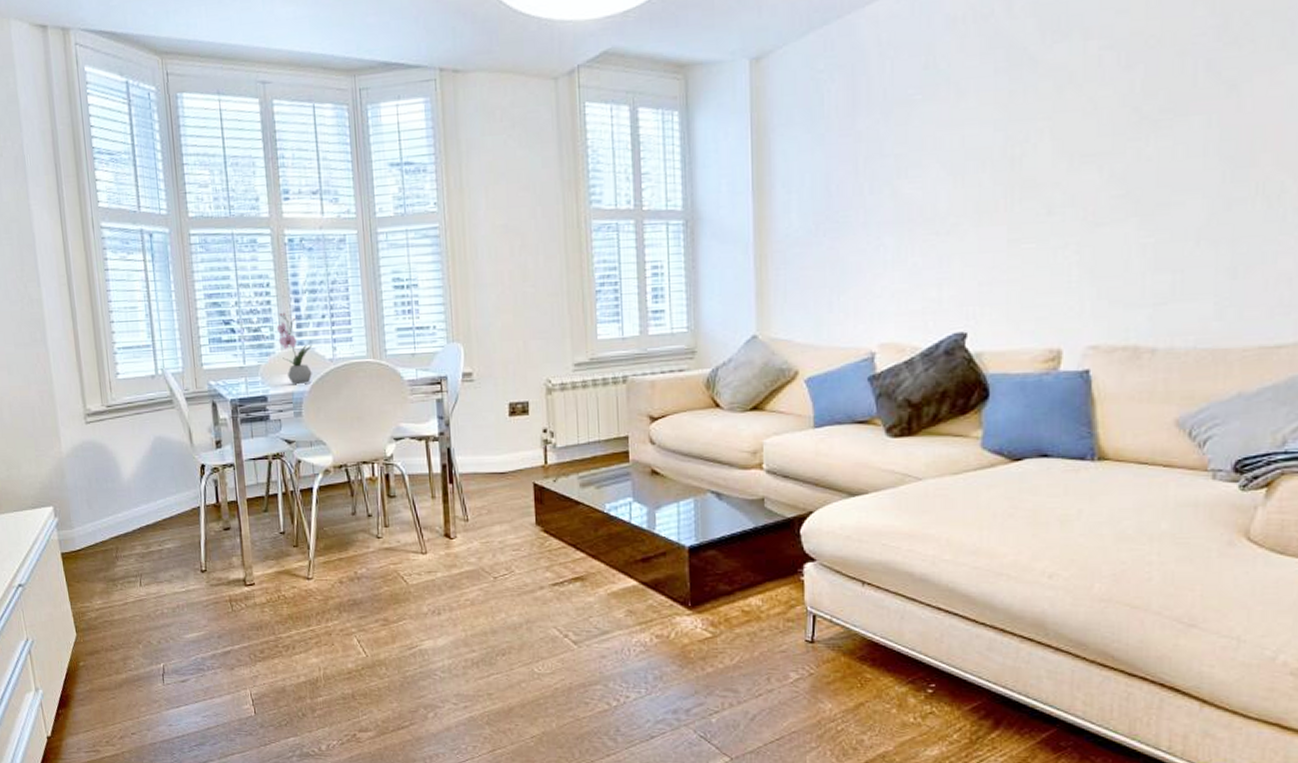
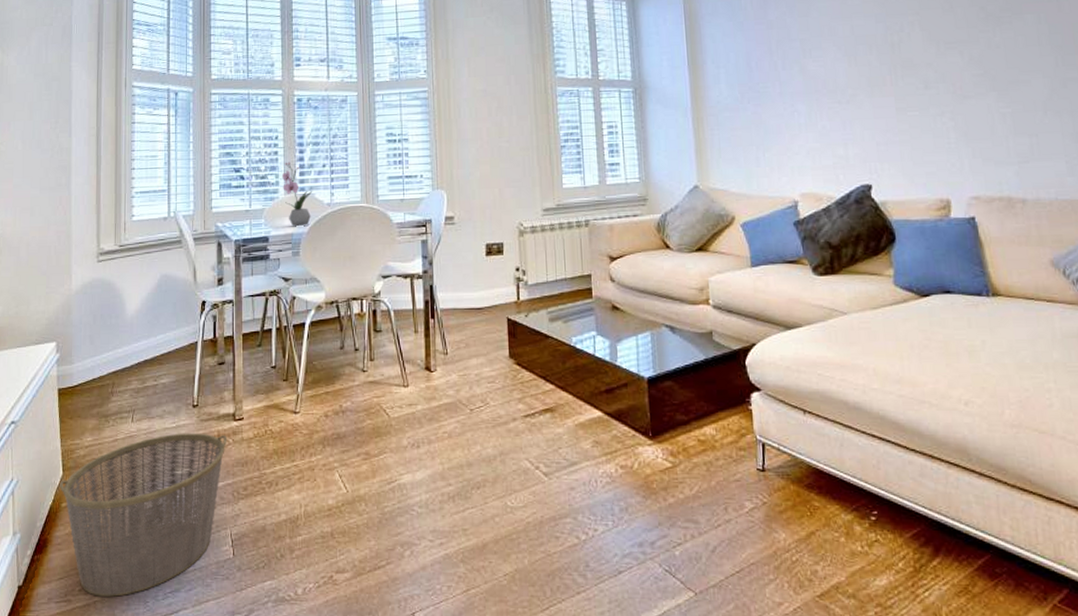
basket: none [74,597,239,748] -> present [58,433,227,597]

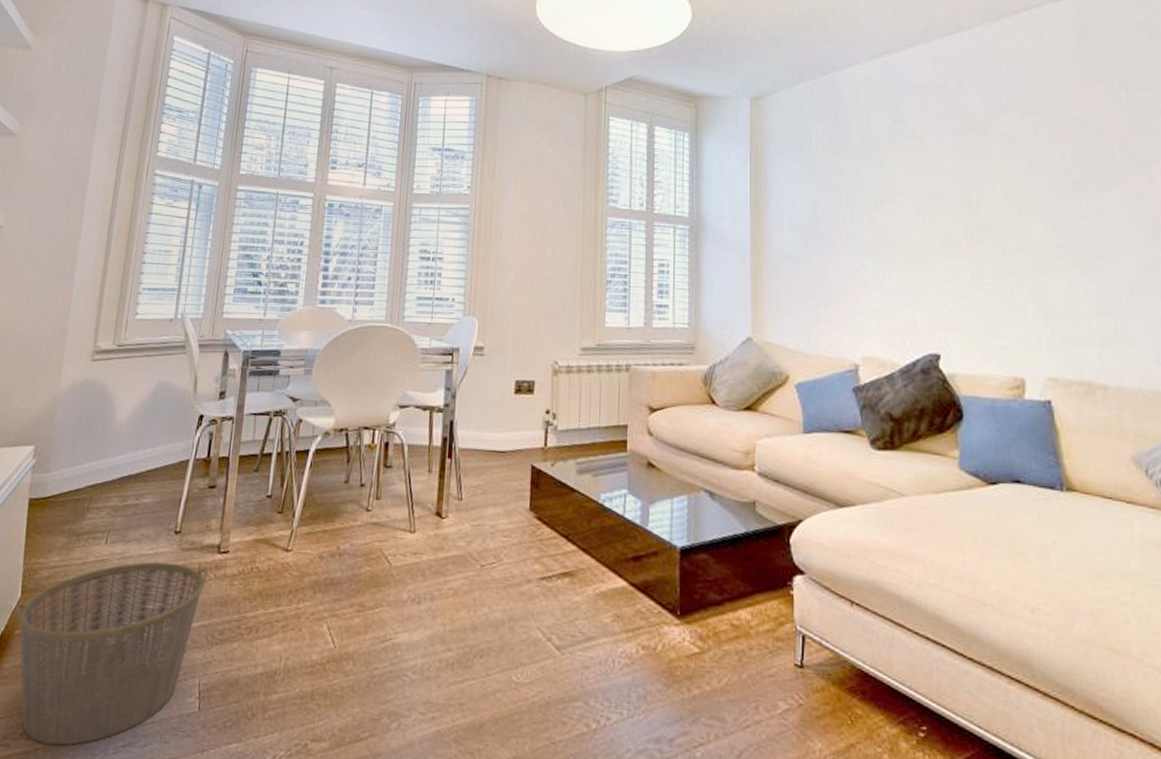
flower arrangement: present [281,162,313,227] -> none [302,271,334,343]

